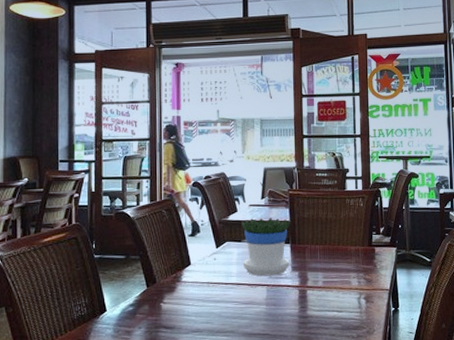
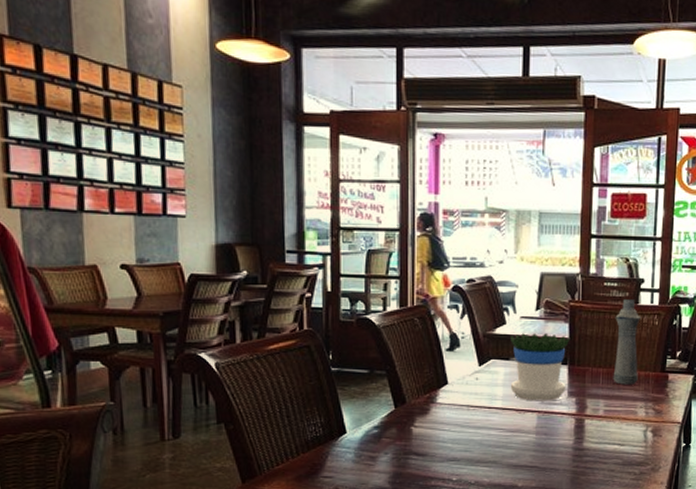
bottle: none [327,186,350,259] -> present [613,299,641,385]

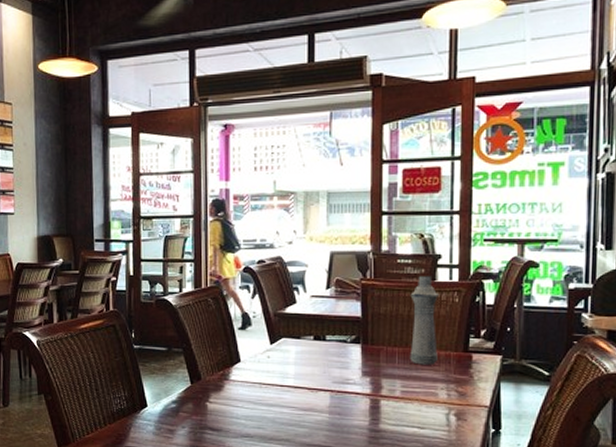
flowerpot: present [511,333,569,401] -> none [301,312,361,381]

